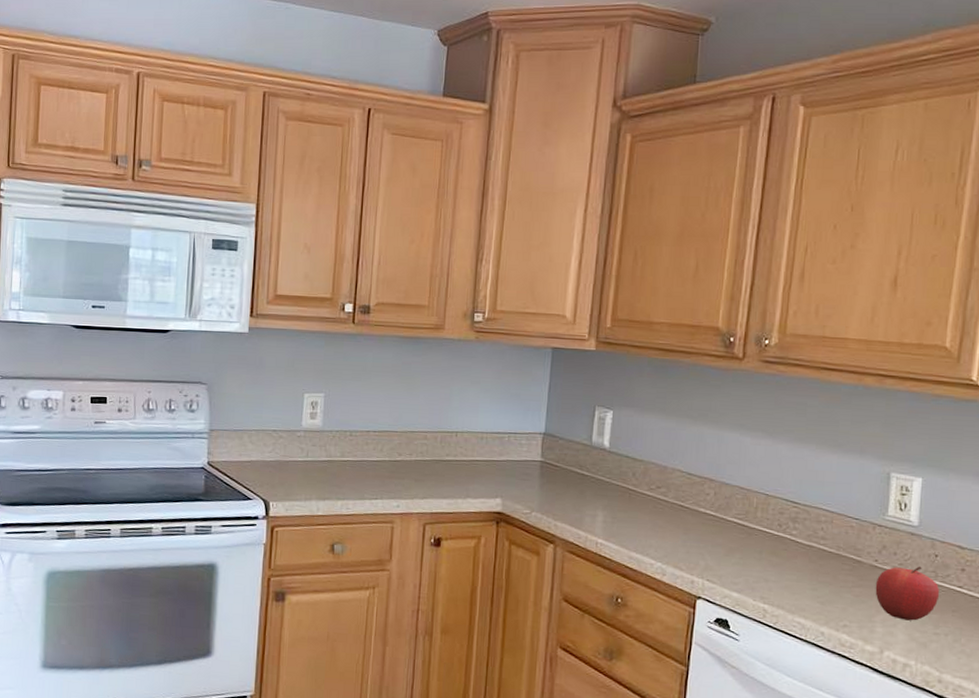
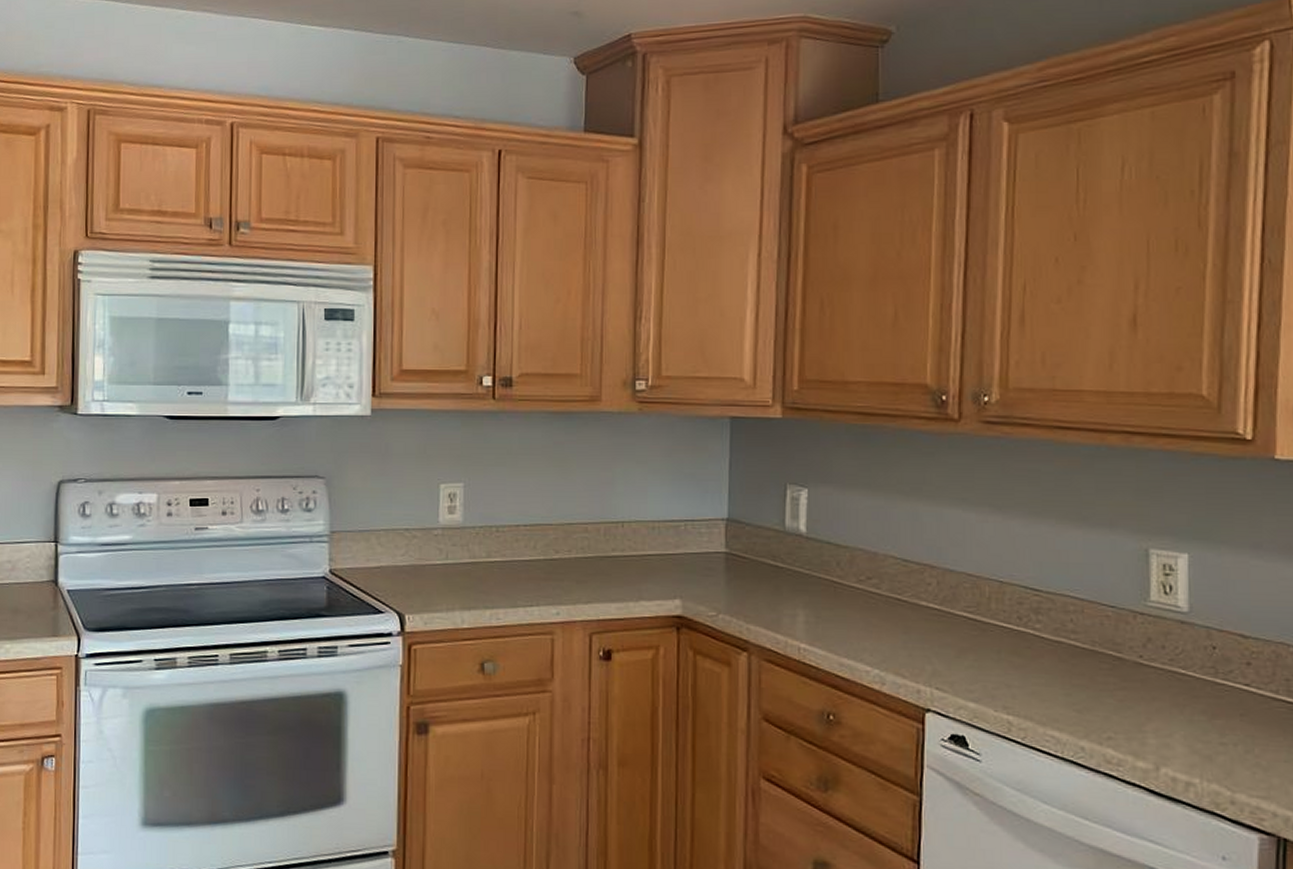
fruit: present [875,566,939,621] -> none [1142,661,1222,729]

